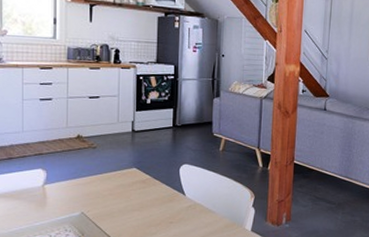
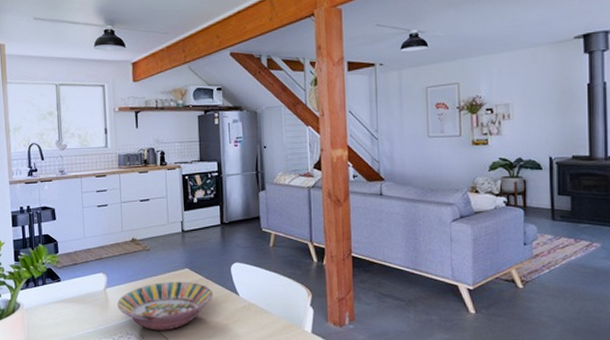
serving bowl: none [55,180,160,228] -> present [116,281,214,330]

